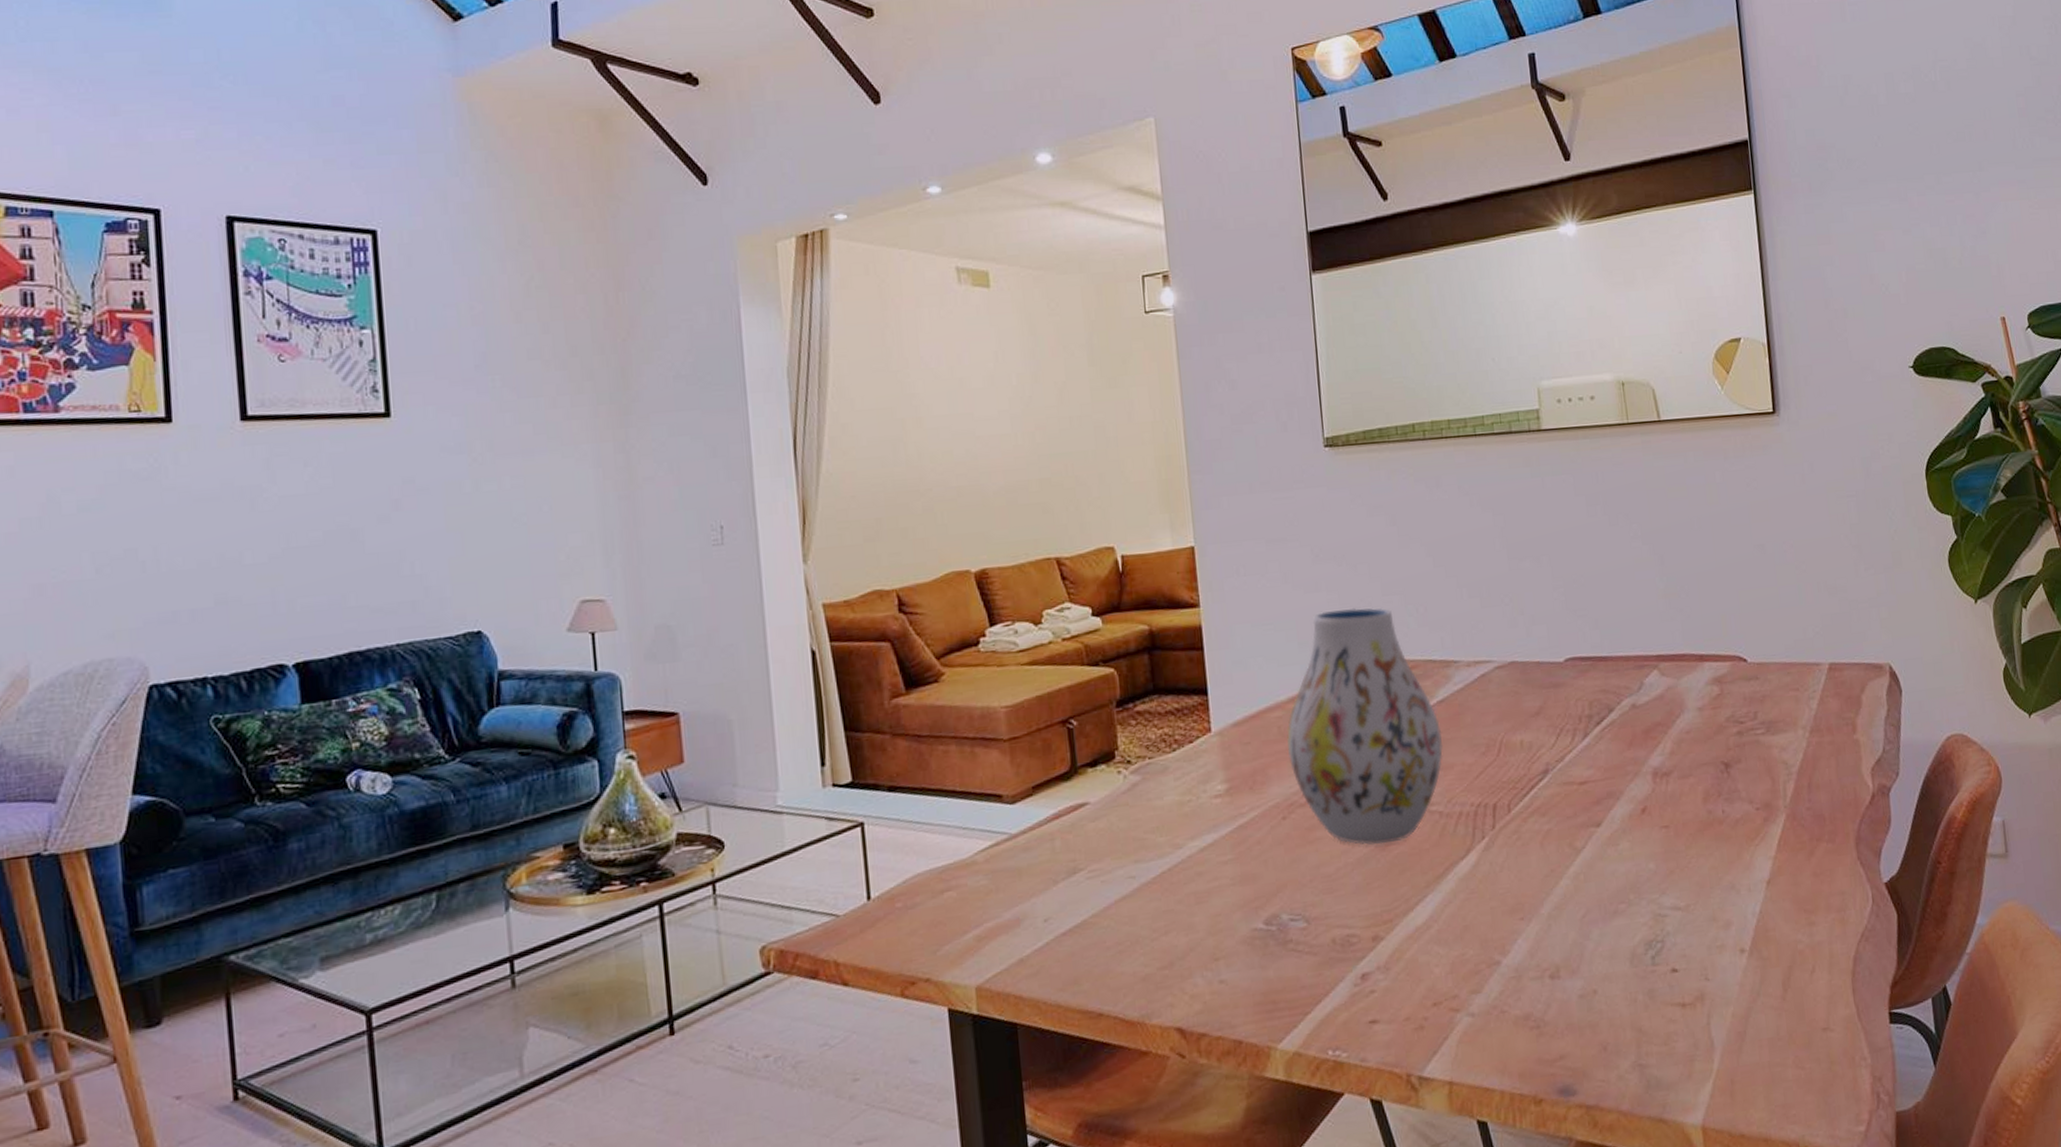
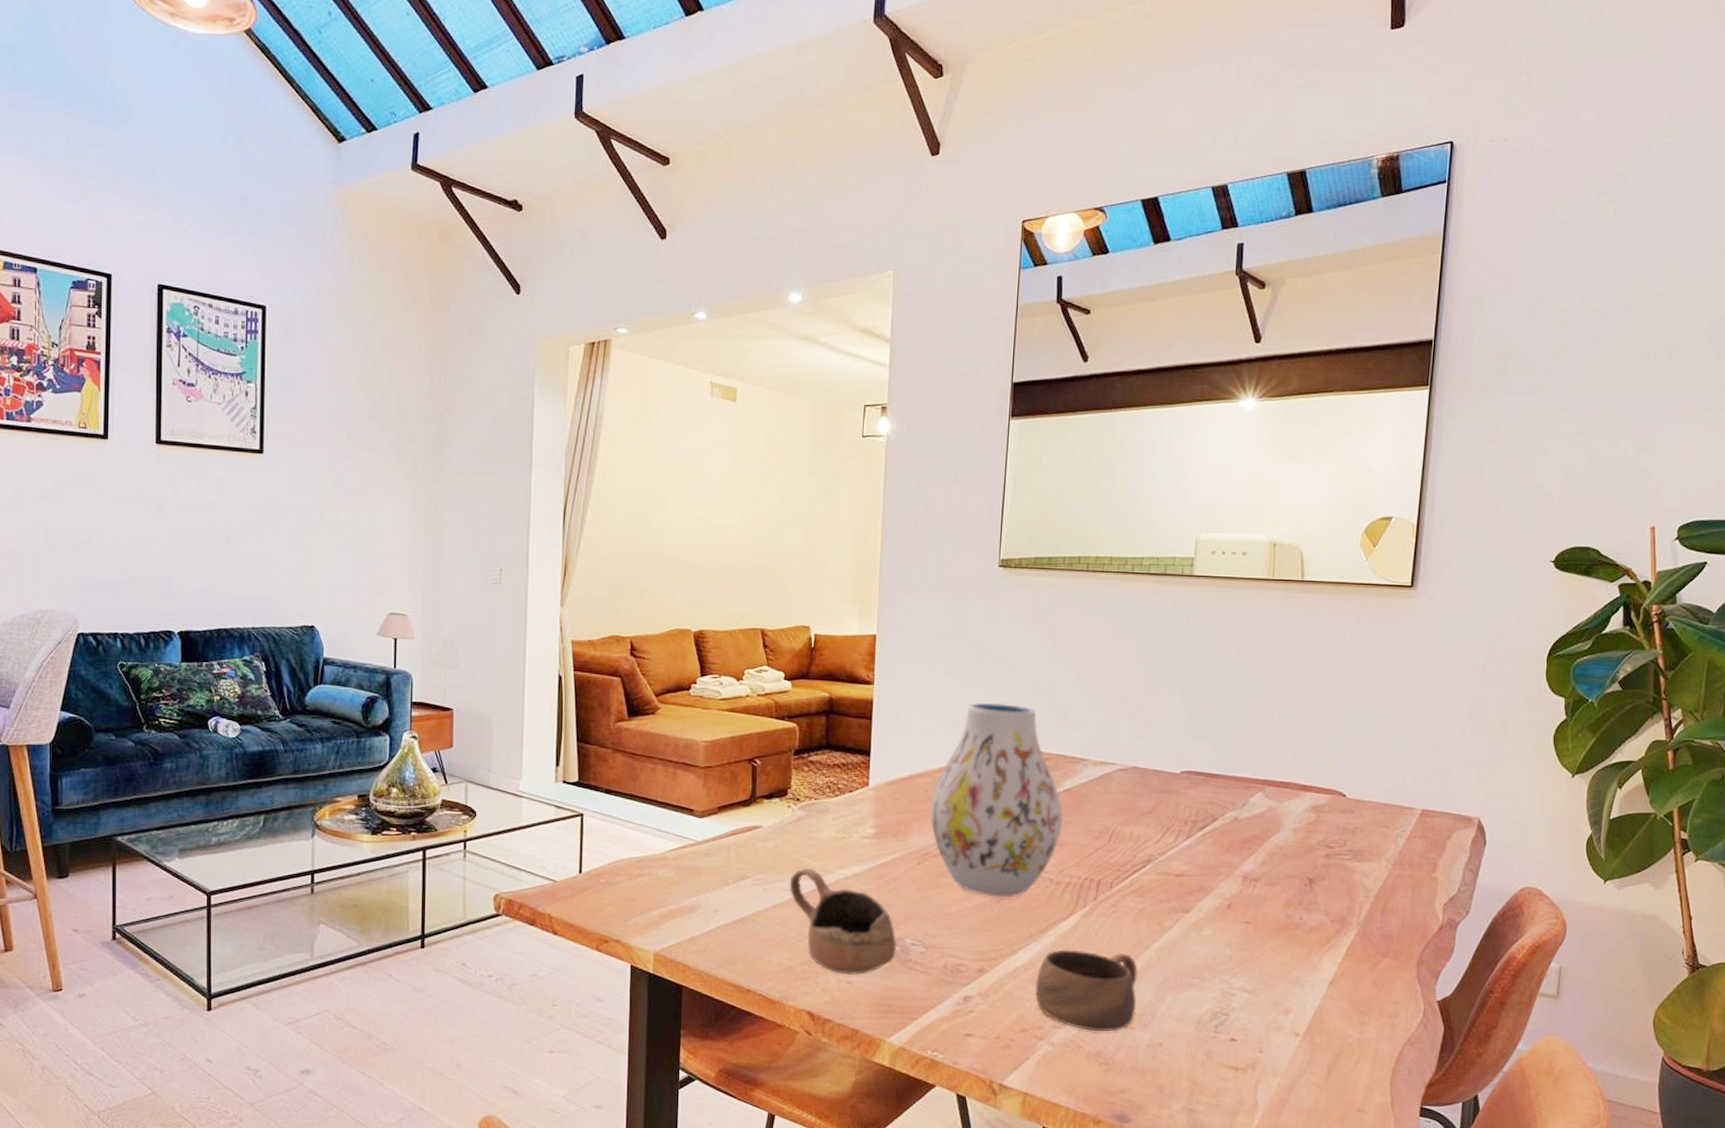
cup: none [1132,846,1273,973] -> present [789,868,897,976]
cup: none [1441,887,1561,991] -> present [1035,949,1138,1032]

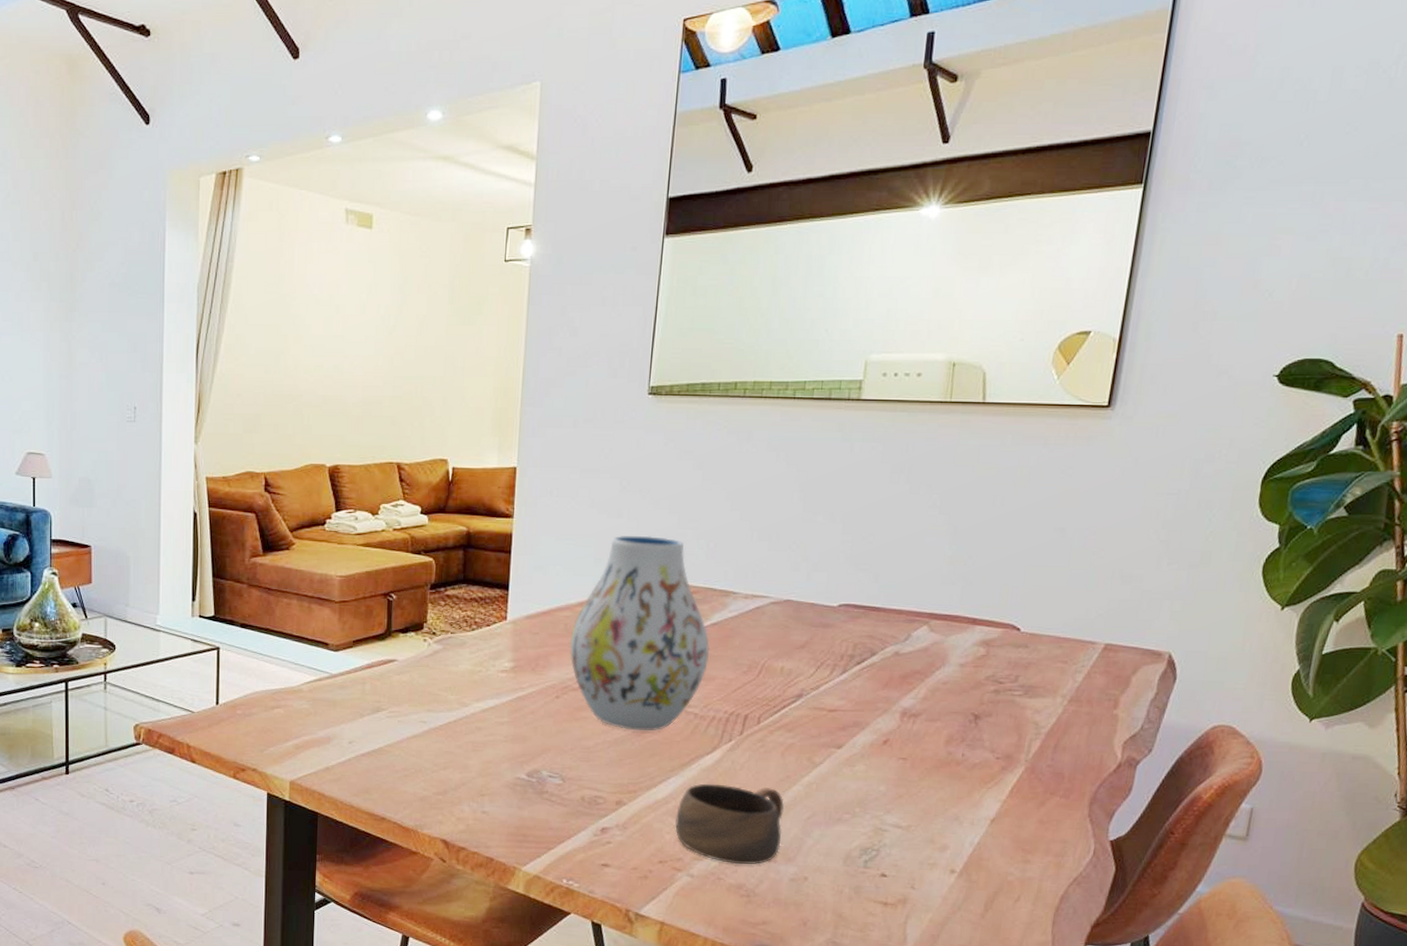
cup: present [789,868,897,976] -> none [424,701,534,806]

